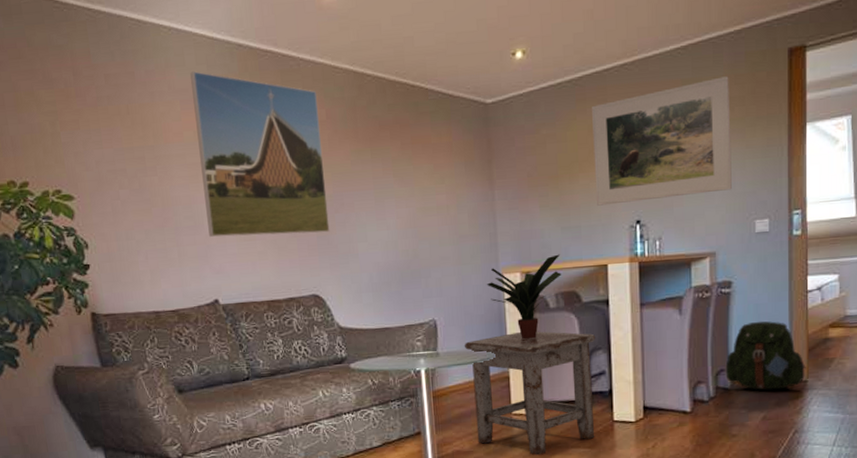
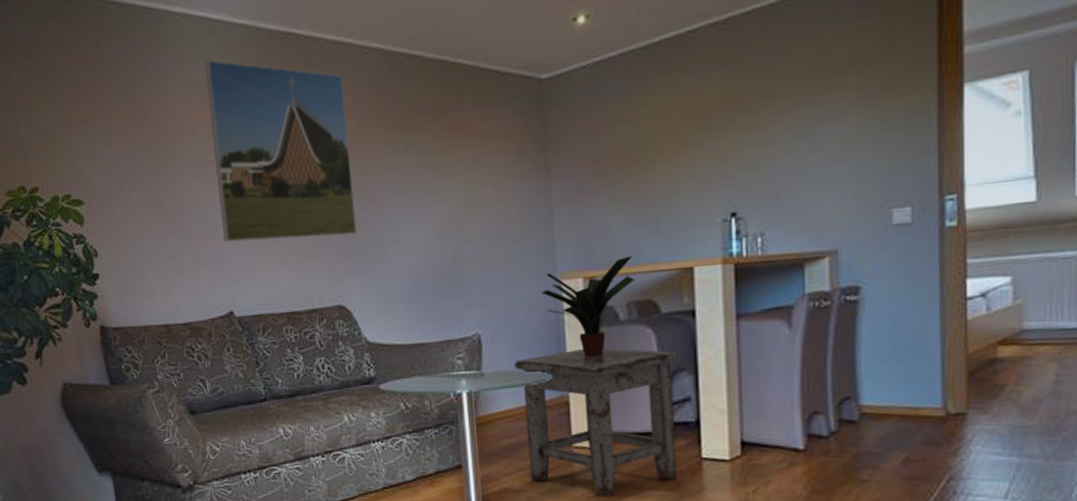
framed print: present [592,76,732,206] -> none [673,30,859,196]
backpack: present [725,321,807,391] -> none [851,336,967,425]

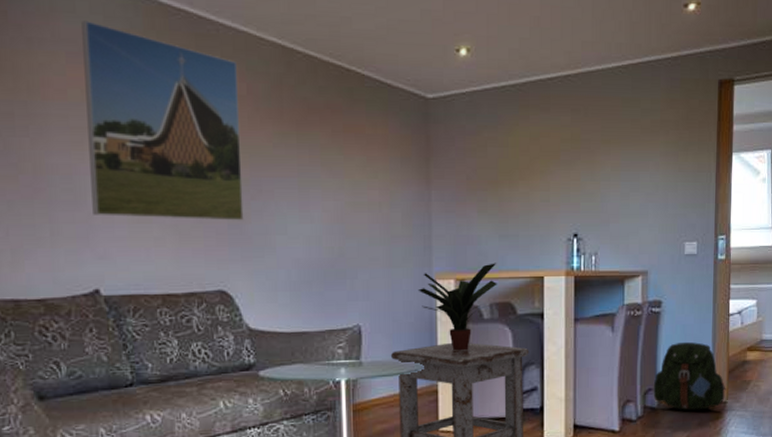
backpack: none [851,336,967,425] -> present [653,341,727,411]

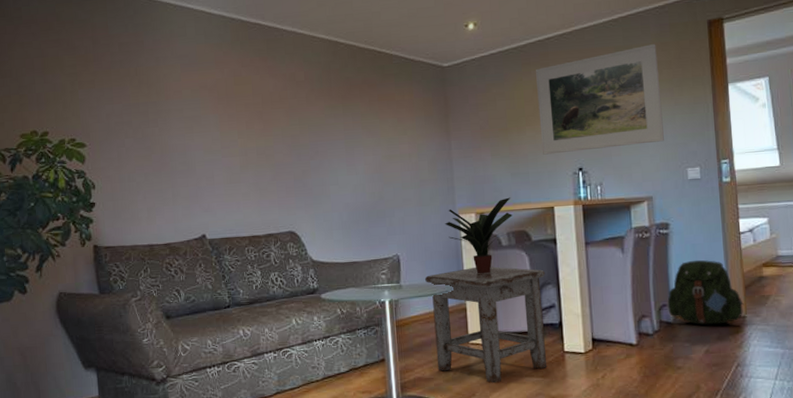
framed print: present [82,20,244,221] -> none [190,40,306,180]
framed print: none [535,99,666,216] -> present [536,44,664,155]

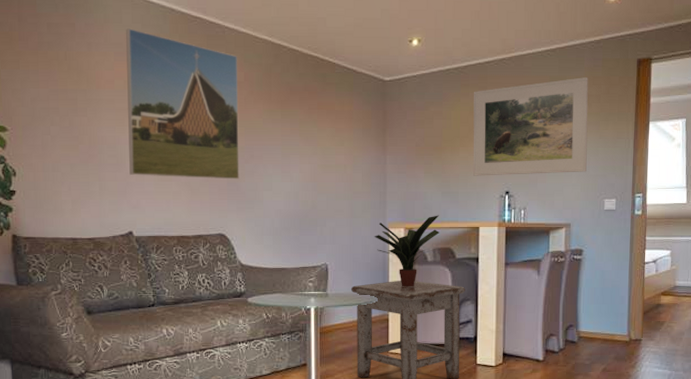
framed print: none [190,40,306,180] -> present [126,28,239,180]
backpack: present [667,260,745,325] -> none [574,285,642,346]

